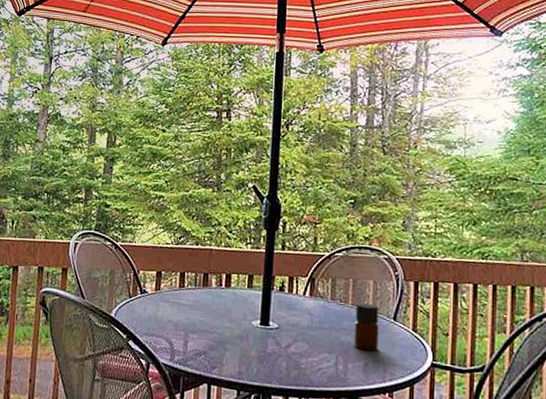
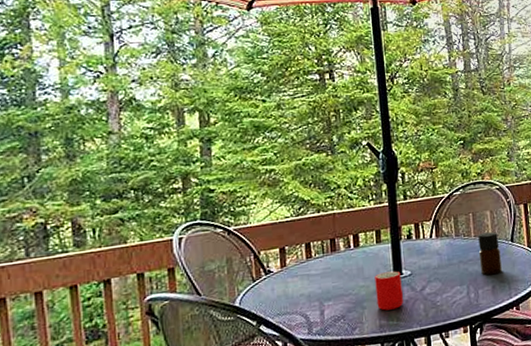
cup: none [239,319,268,360] -> present [375,271,403,311]

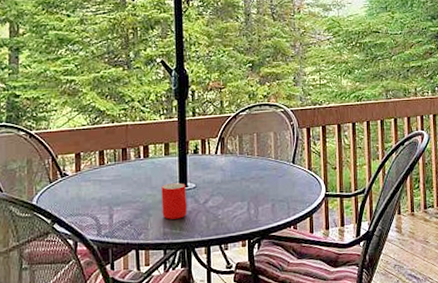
bottle: present [478,232,502,276] -> none [260,153,282,194]

